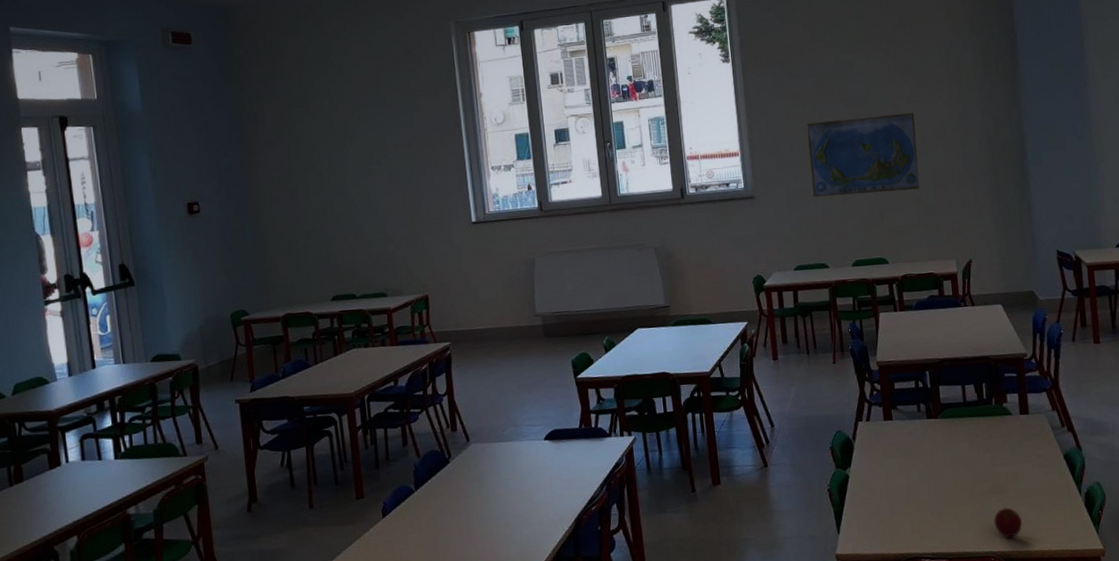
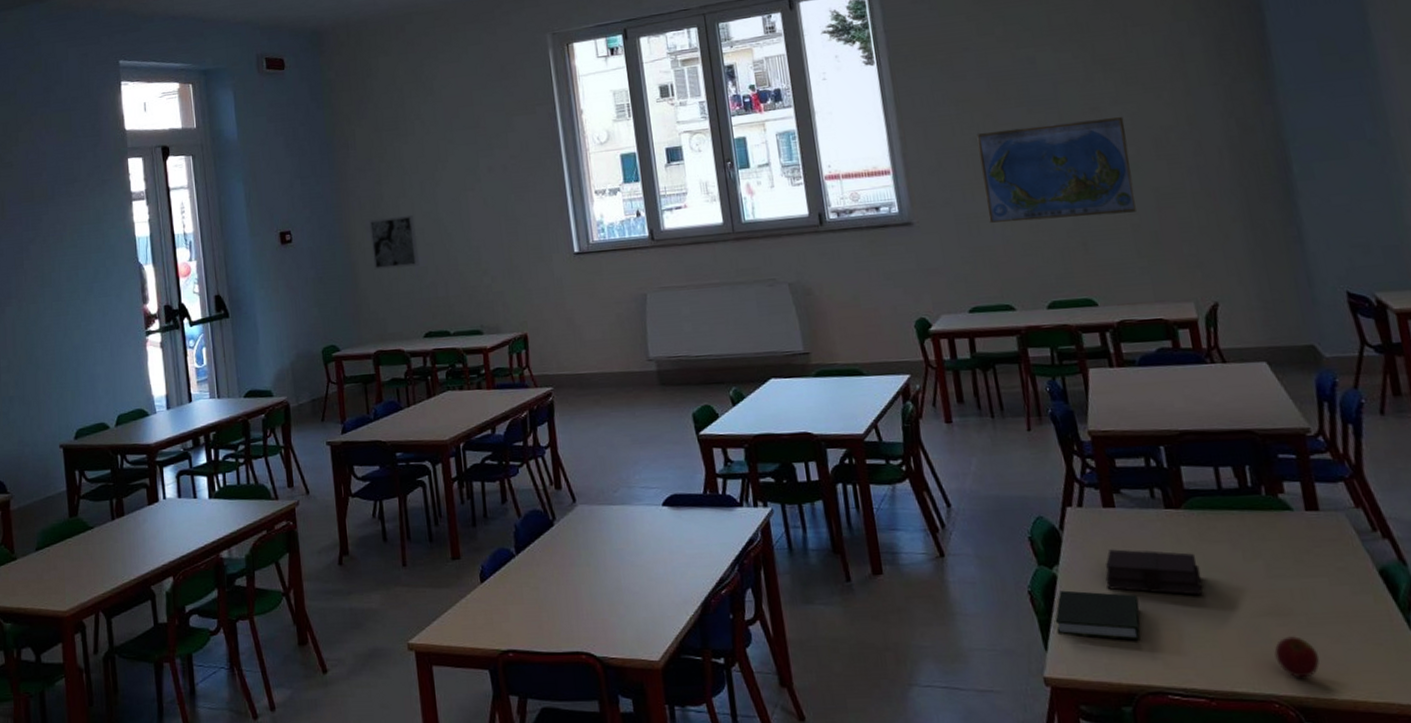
wall art: none [278,186,328,239] -> present [369,214,420,270]
book: none [846,485,906,521] -> present [1055,590,1140,641]
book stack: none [883,451,949,484] -> present [1105,549,1203,596]

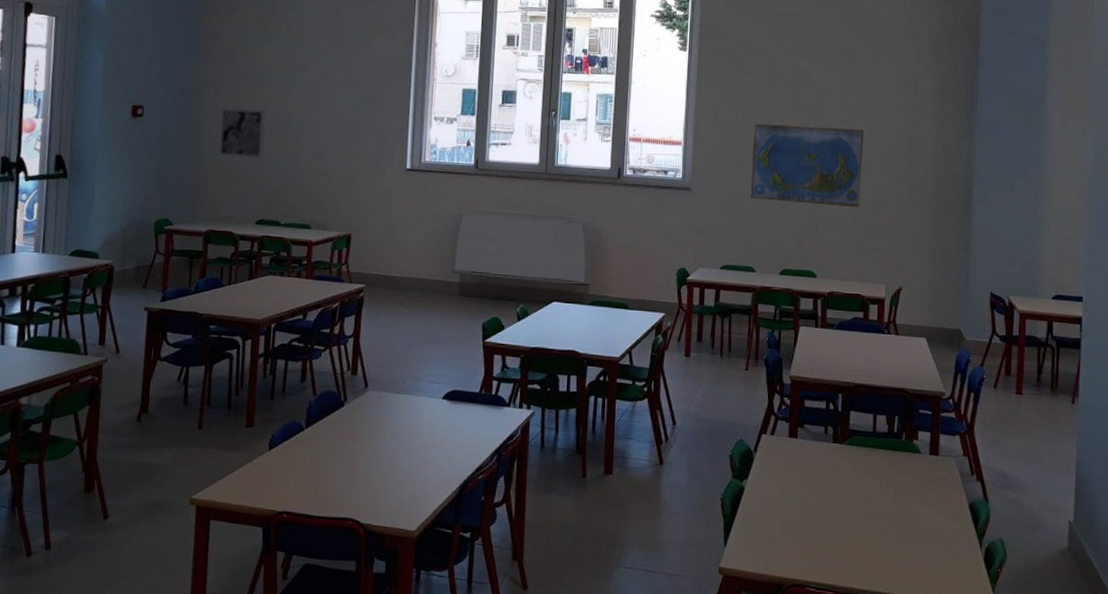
book: present [1055,590,1140,641] -> none [736,500,800,544]
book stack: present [1105,549,1203,596] -> none [779,471,848,512]
apple: present [1274,636,1320,678] -> none [887,549,917,581]

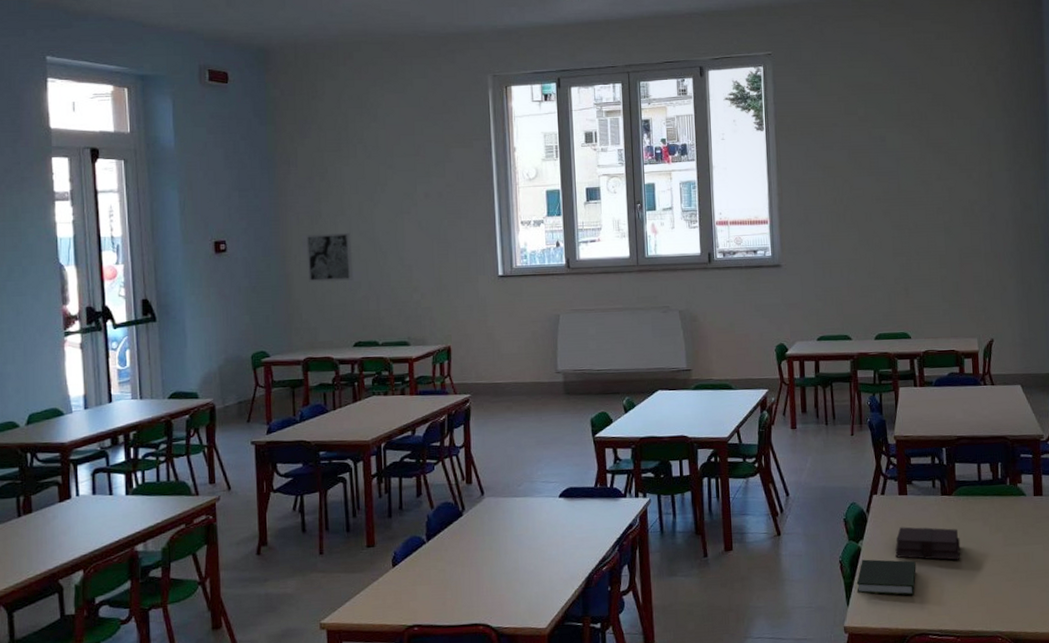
book: none [736,500,800,544] -> present [856,559,916,596]
world map: present [750,123,864,207] -> none [836,190,945,269]
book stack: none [779,471,848,512] -> present [895,527,961,560]

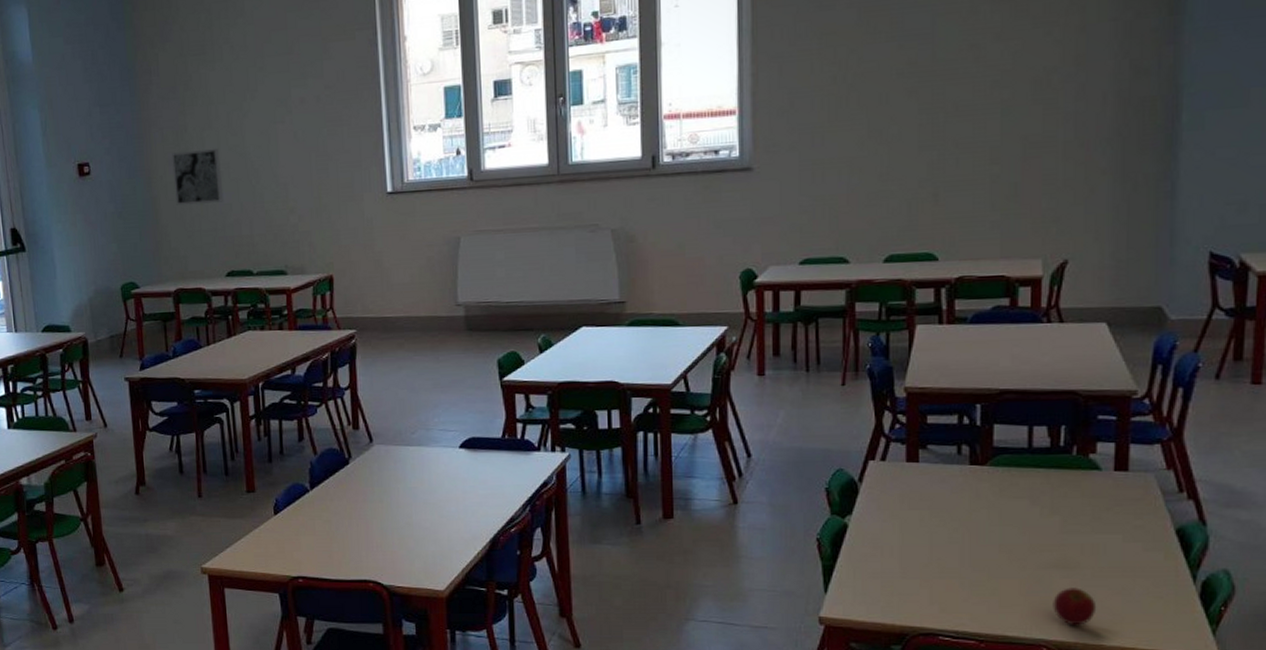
book: present [856,559,916,596] -> none [839,539,926,587]
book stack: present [895,527,961,560] -> none [896,502,994,547]
apple: none [1003,588,1031,619] -> present [1053,587,1097,626]

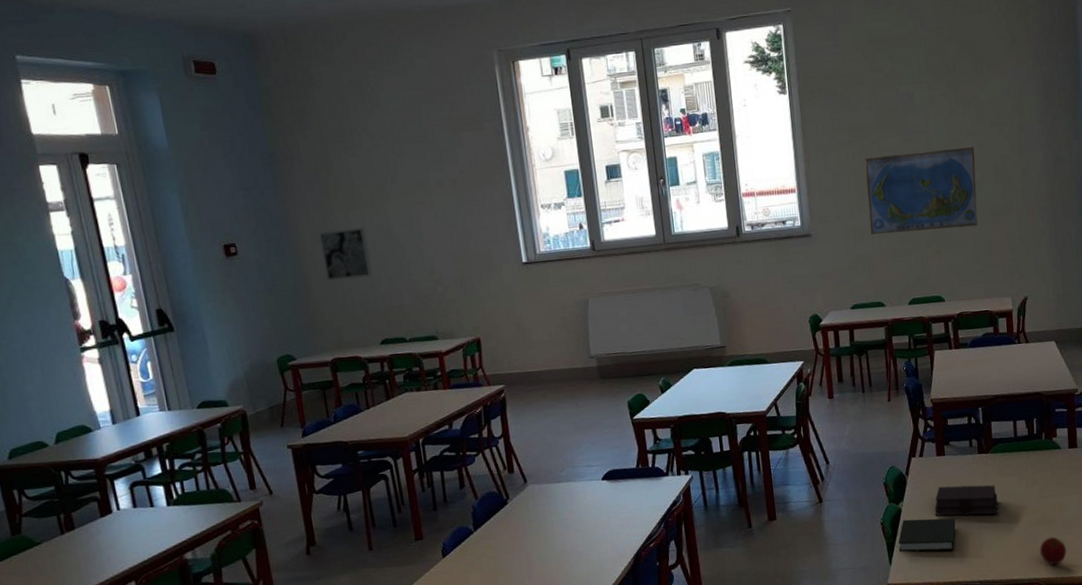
world map: none [836,55,1004,170] -> present [864,147,978,235]
book: none [839,539,926,587] -> present [898,518,956,552]
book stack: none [896,502,994,547] -> present [934,485,998,516]

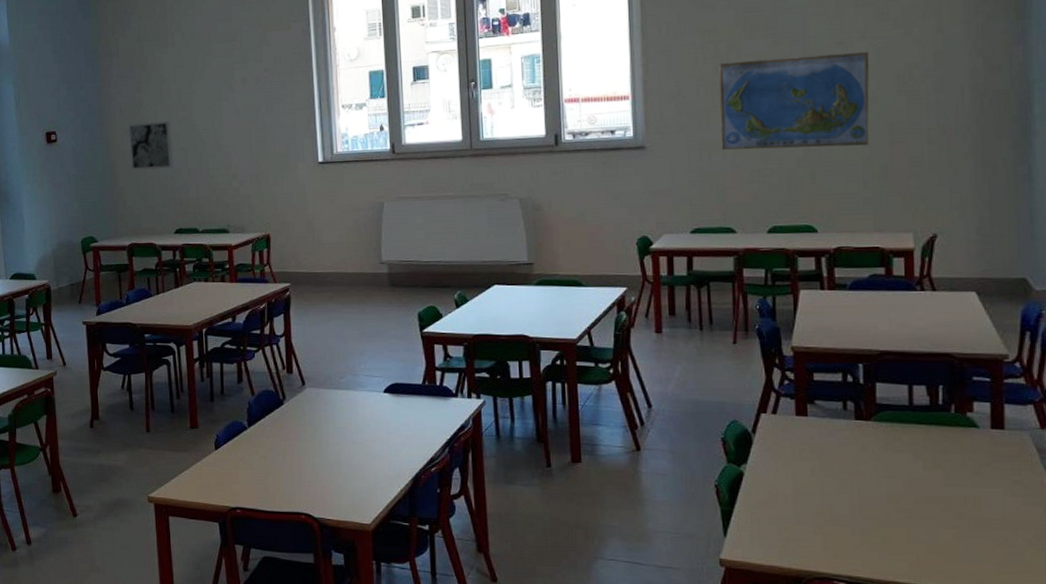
book: present [898,518,956,552] -> none [737,486,818,533]
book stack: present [934,485,998,516] -> none [789,453,881,497]
apple: present [1039,537,1067,565] -> none [940,538,982,574]

